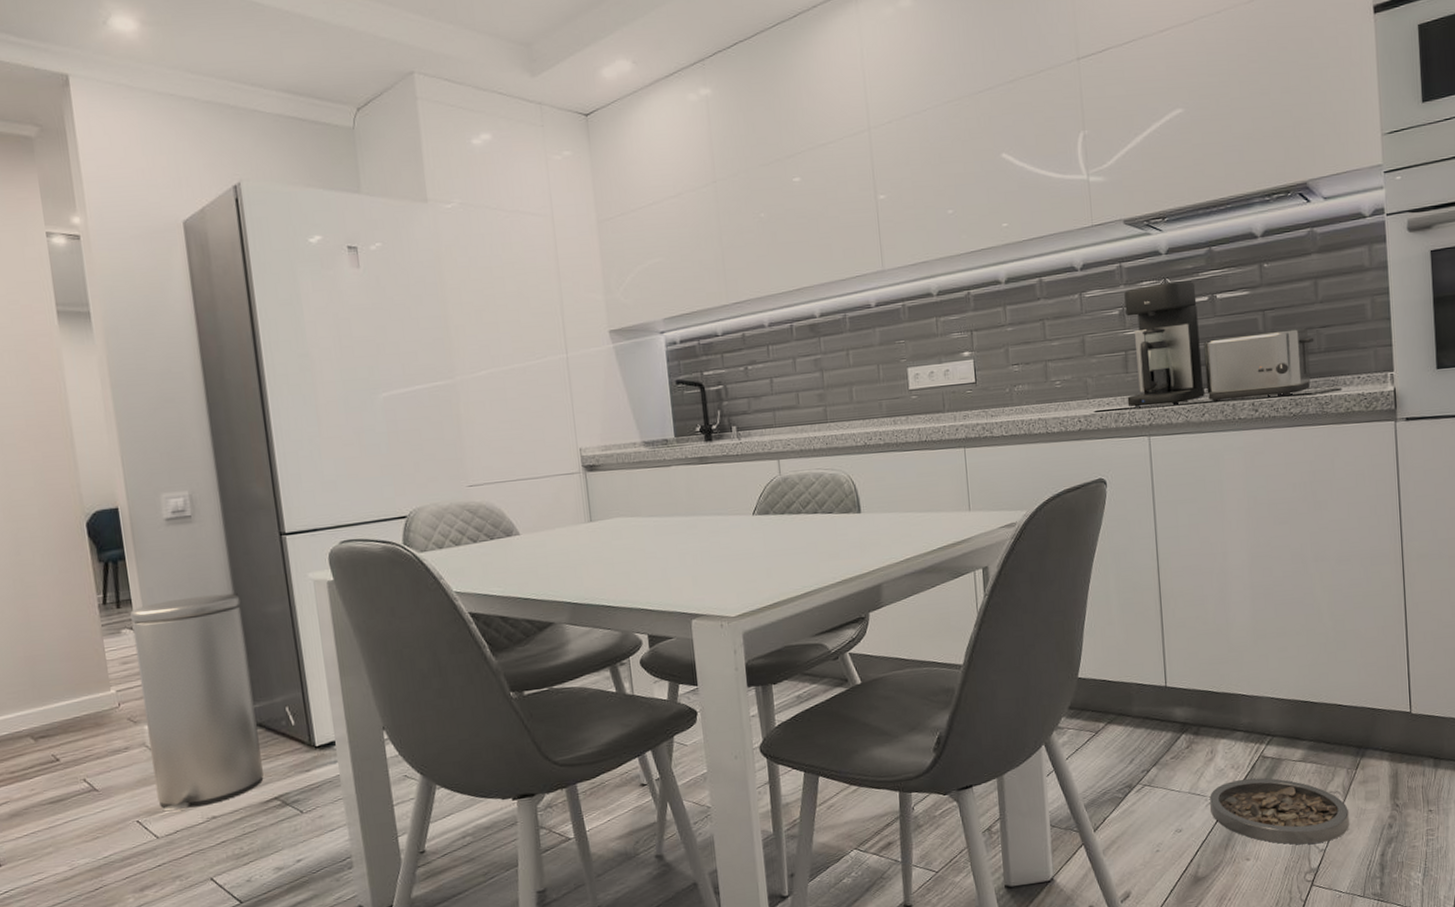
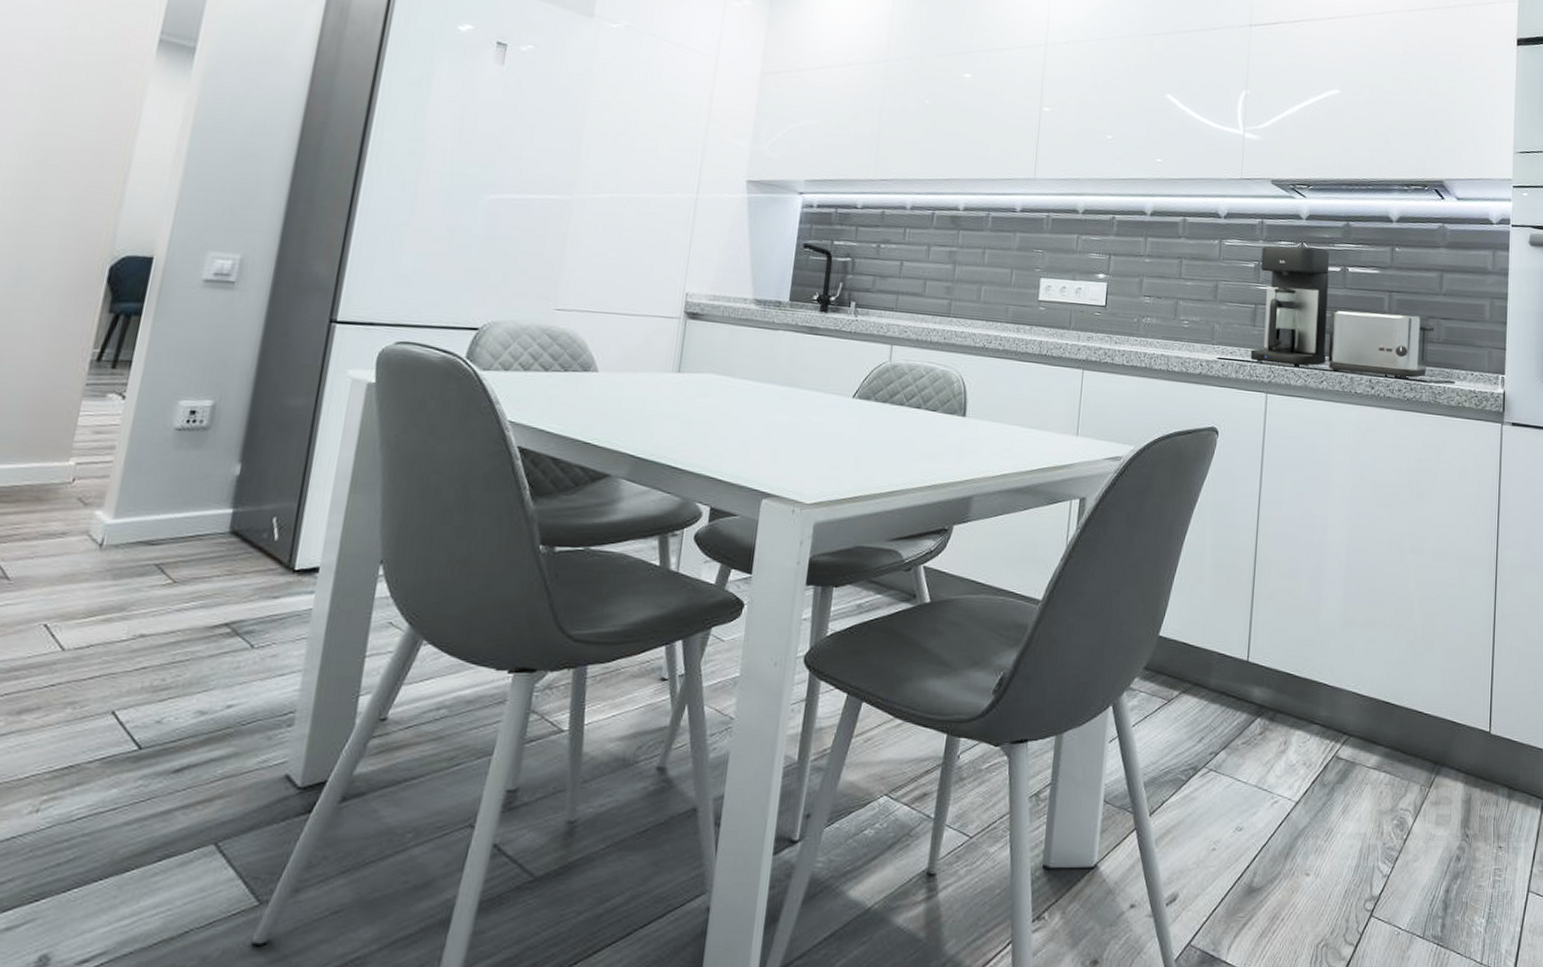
pedal bin: present [130,592,264,812] -> none [79,370,261,620]
pet bowl: present [1210,778,1349,845] -> none [1275,780,1417,866]

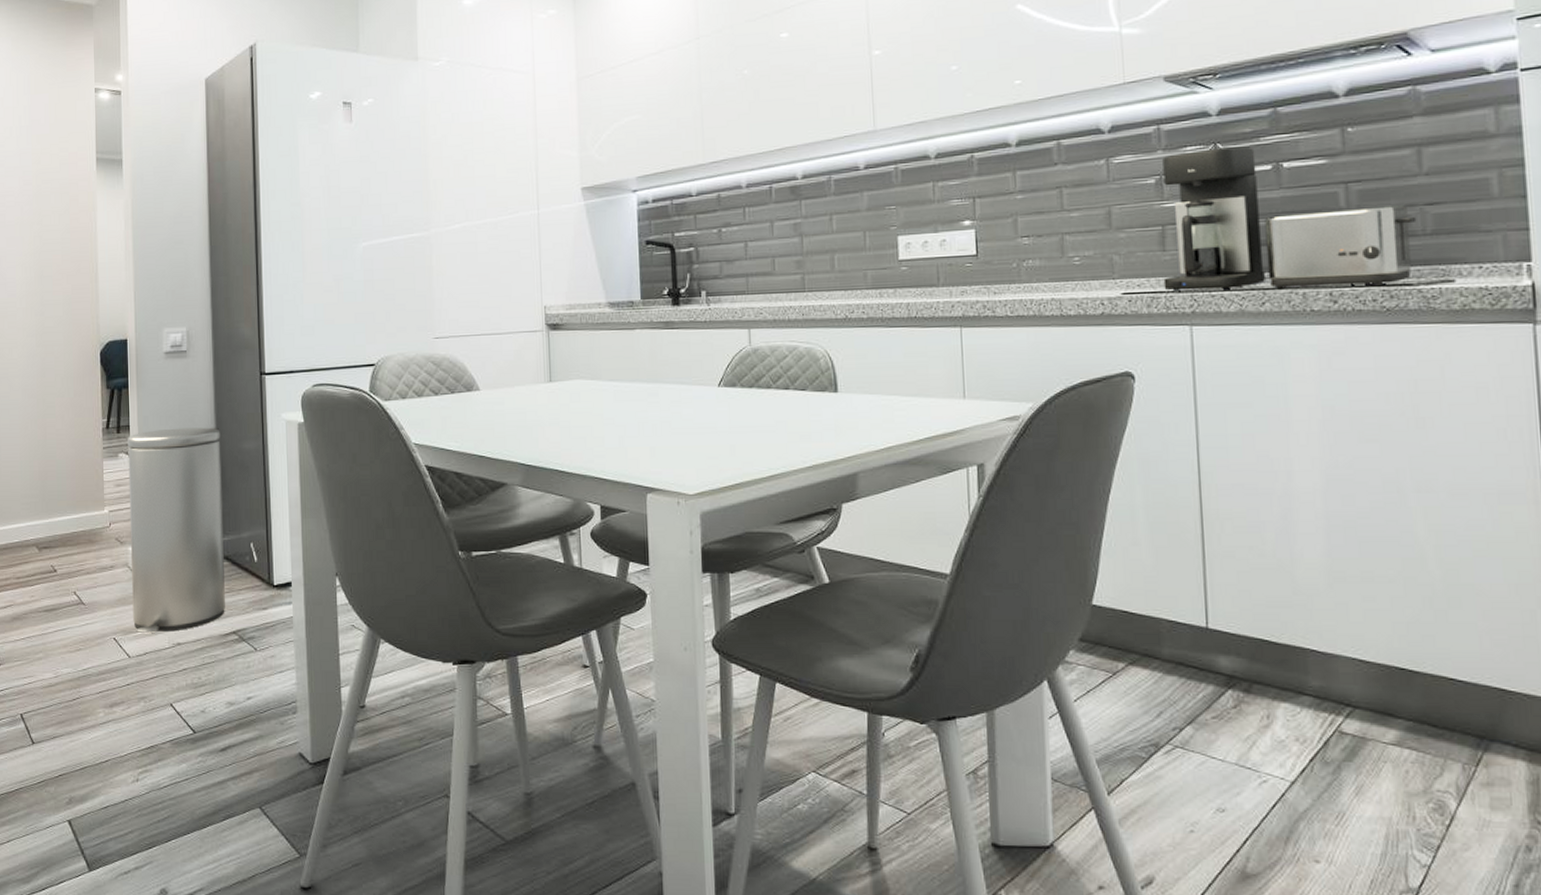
pedal bin: none [79,370,261,620] -> present [128,427,225,633]

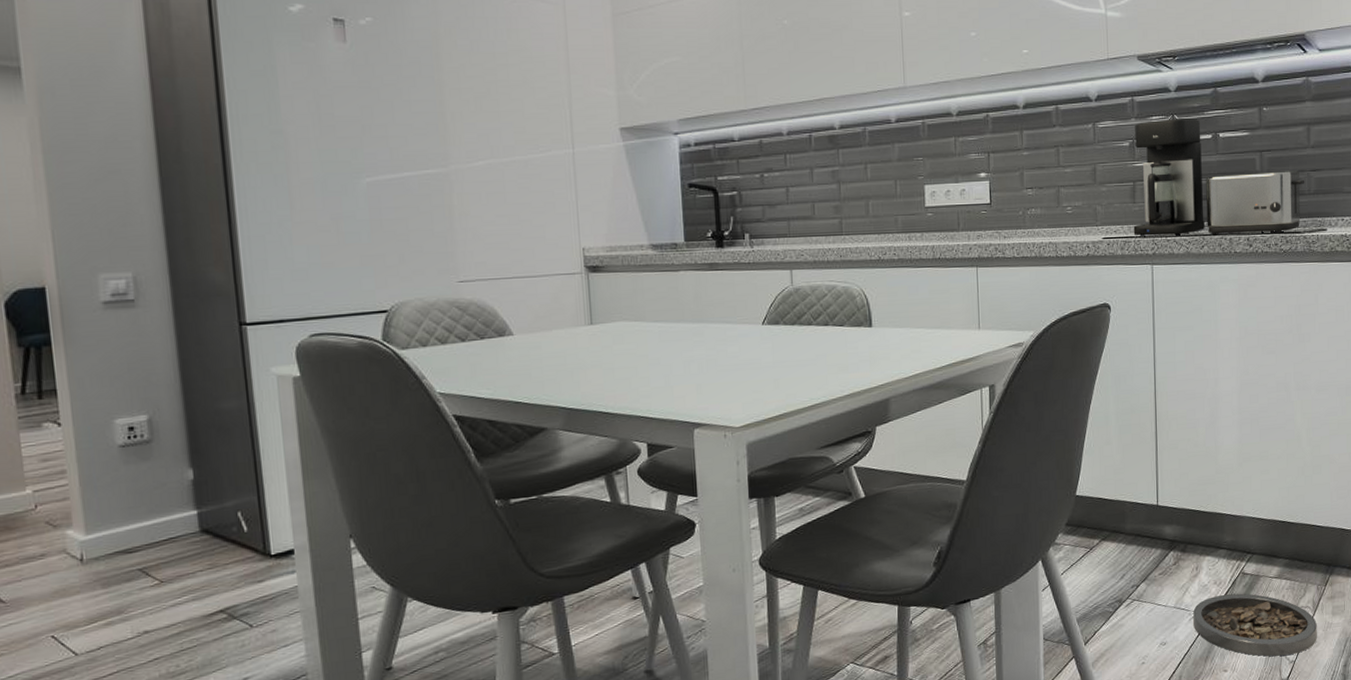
pedal bin: present [128,427,225,633] -> none [54,386,208,626]
pet bowl: none [1264,757,1466,856] -> present [1193,593,1317,657]

